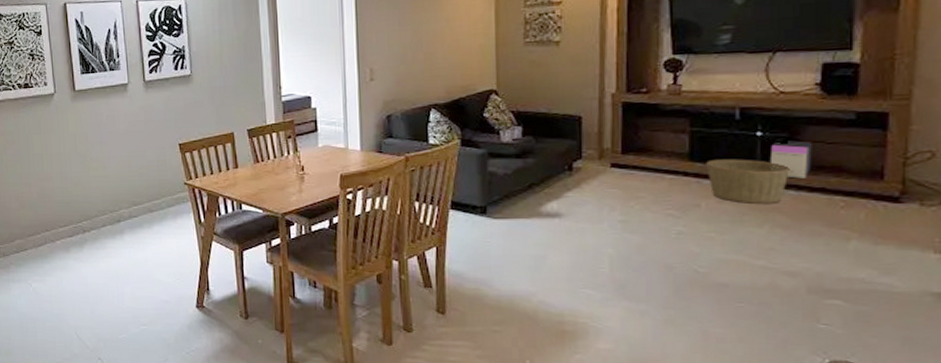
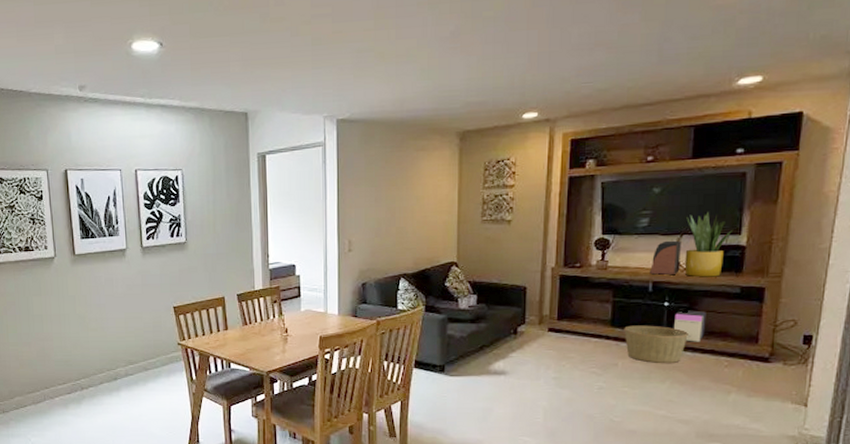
speaker: none [736,59,774,100] -> present [650,240,681,276]
planter: none [779,24,840,102] -> present [684,211,732,277]

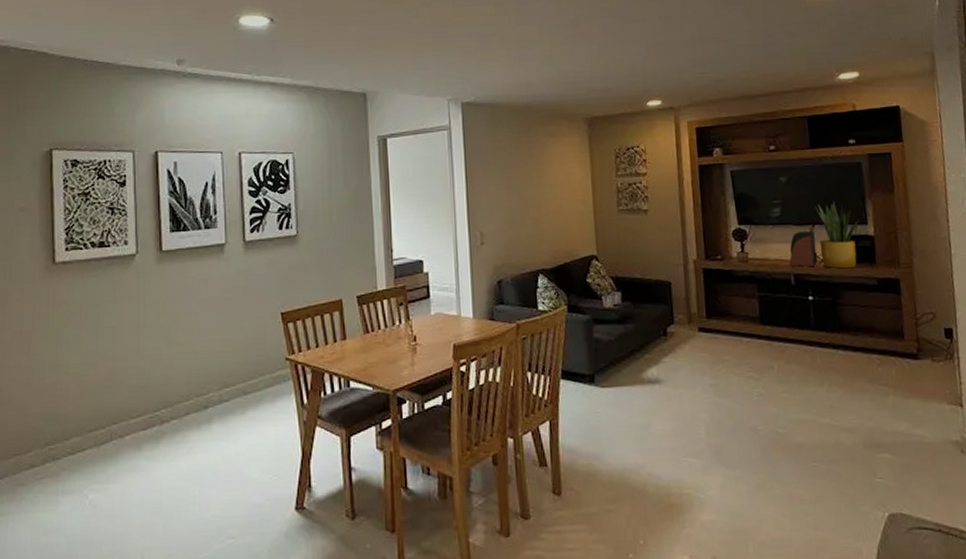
basket: present [624,325,688,364] -> none [774,321,837,365]
books: present [673,309,706,342] -> none [821,303,853,339]

